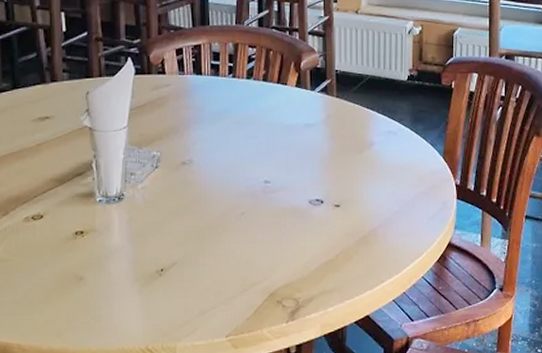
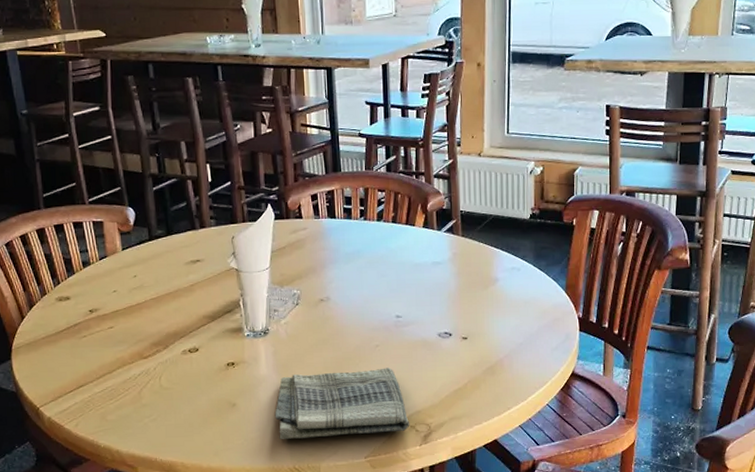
dish towel: none [127,237,277,317] -> present [275,367,410,439]

